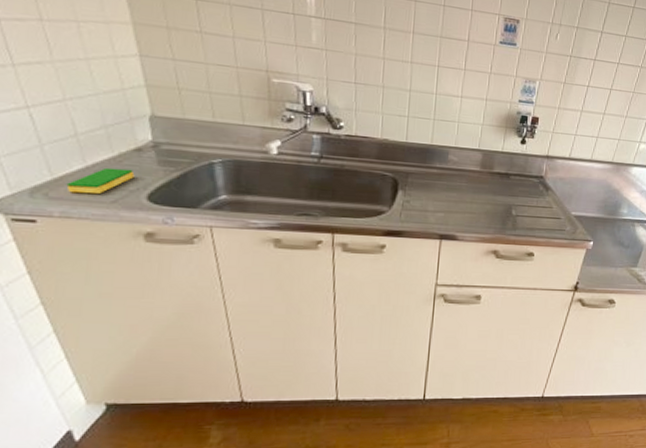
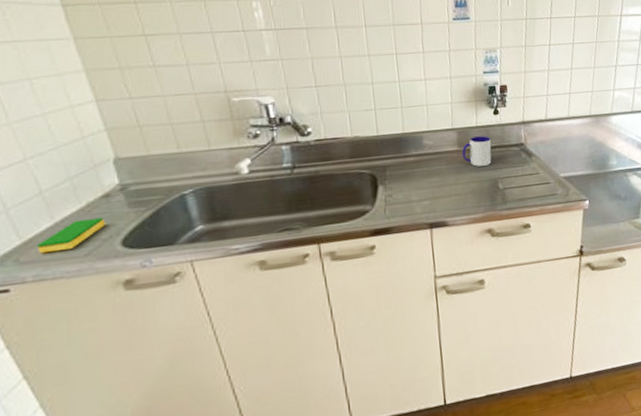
mug: none [484,161,513,191] -> present [462,136,492,167]

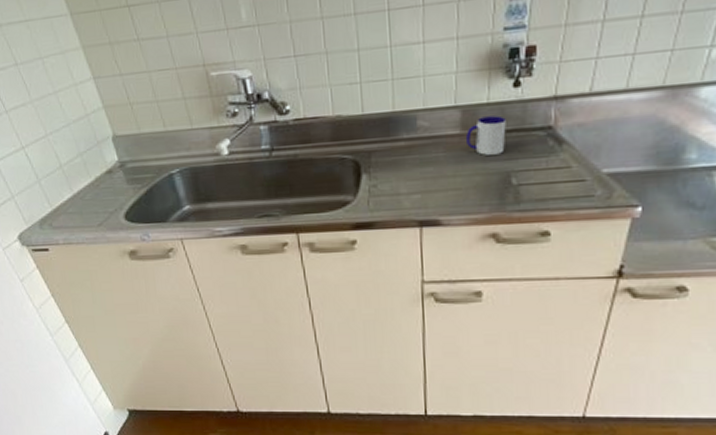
dish sponge: present [37,217,106,254] -> none [63,191,111,221]

